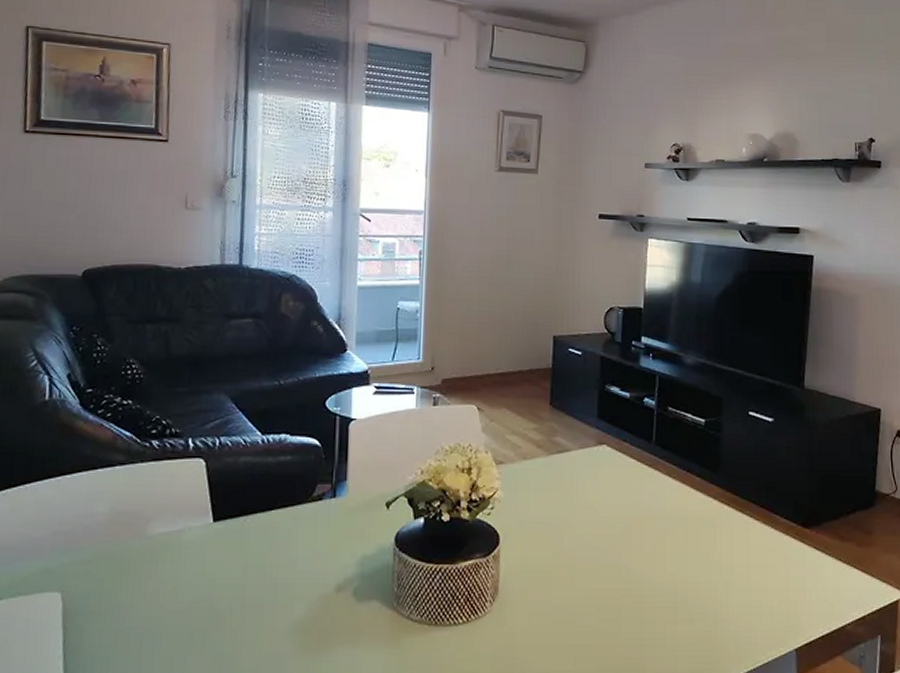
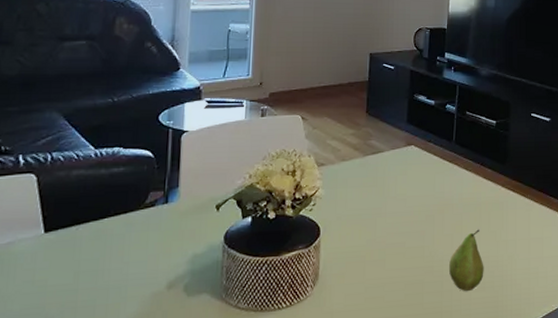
fruit: none [651,549,693,623] -> present [449,229,484,292]

